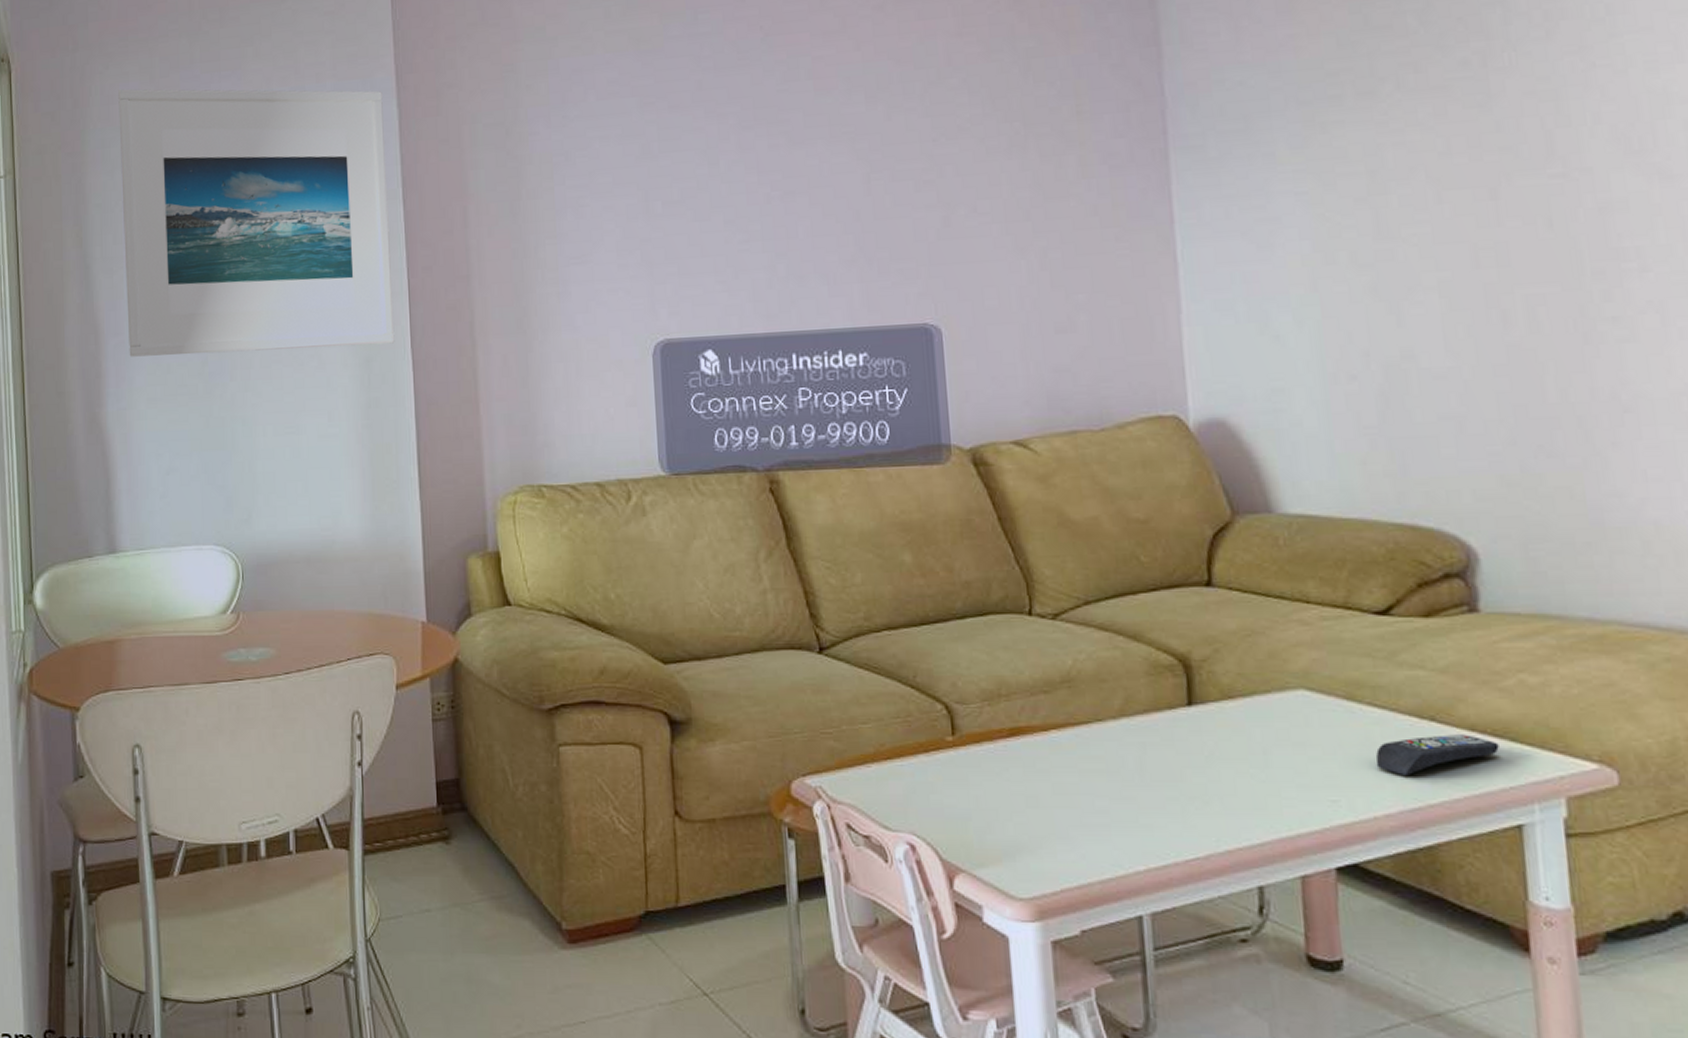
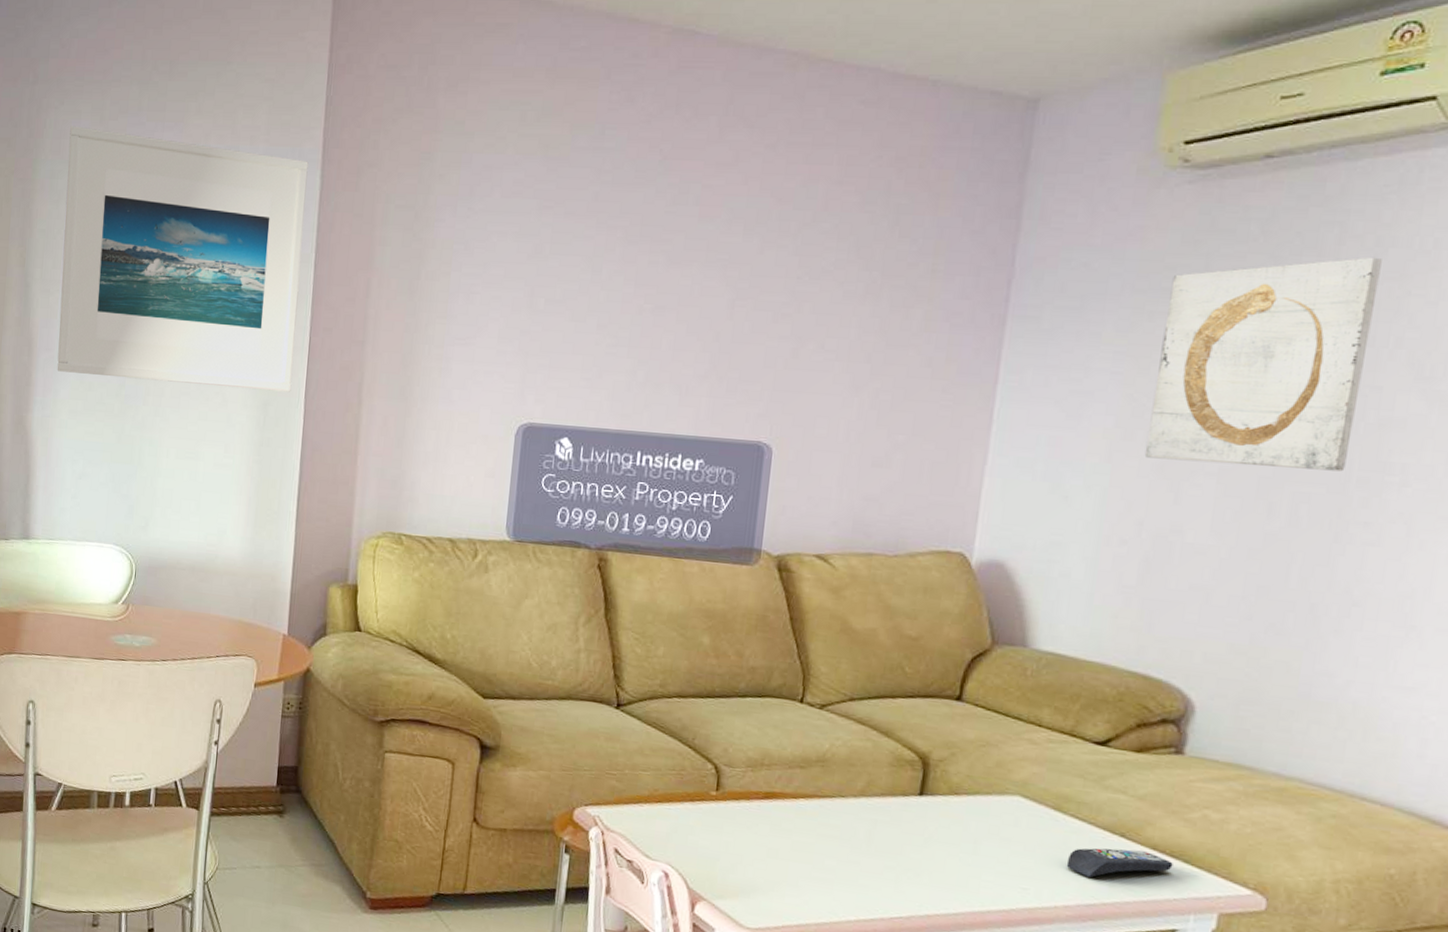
wall art: none [1337,32,1575,281] -> present [1144,256,1382,472]

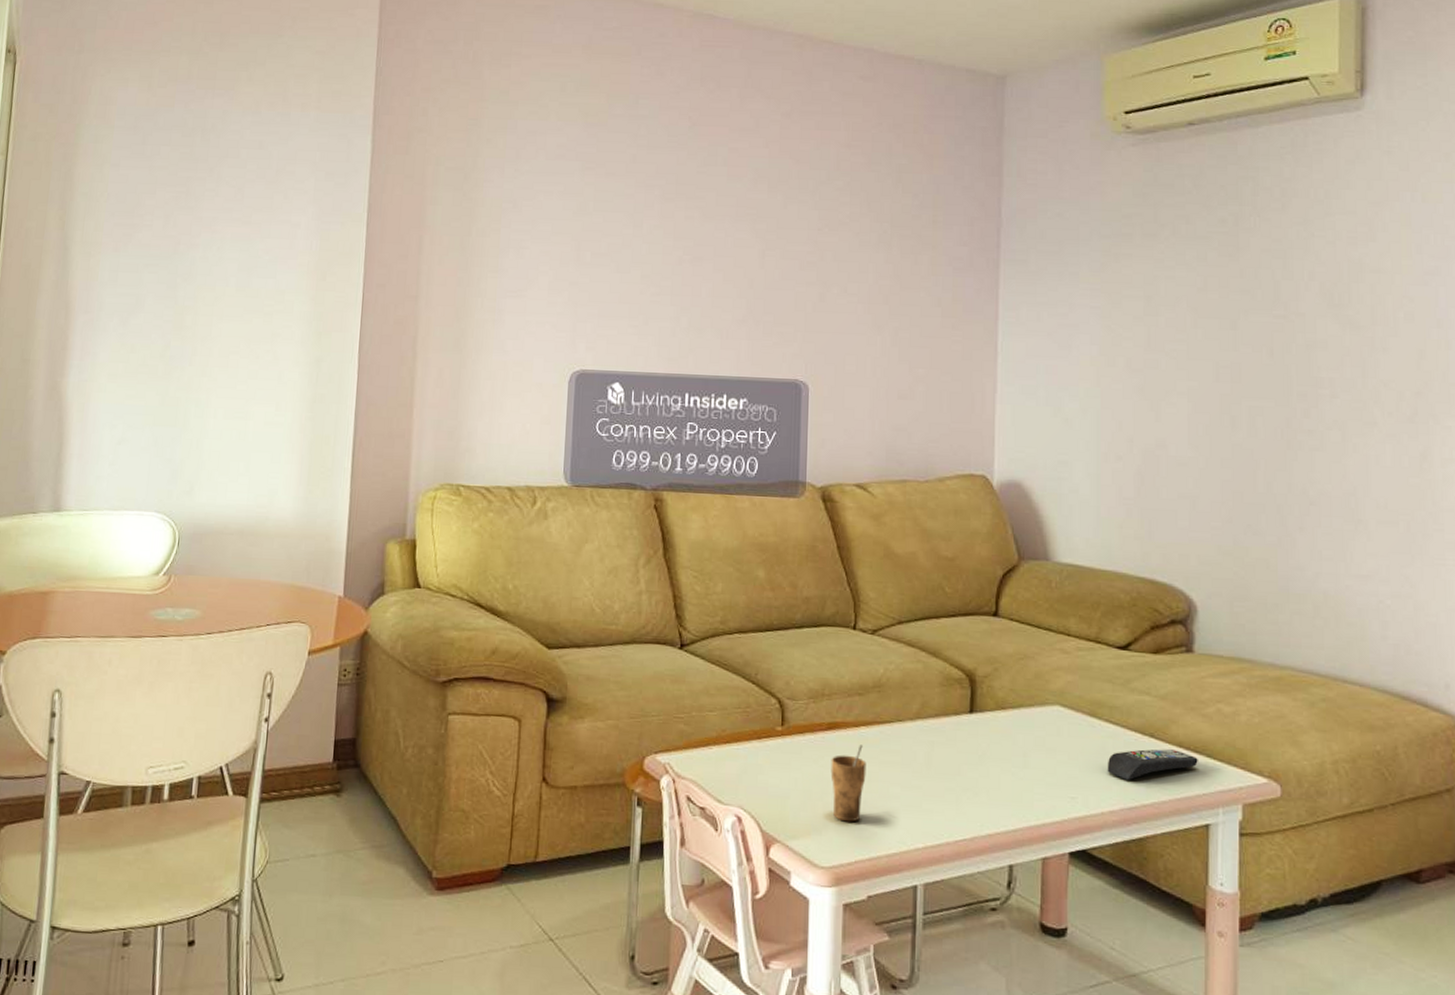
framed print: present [57,126,309,392] -> none [96,93,360,348]
cup: none [763,816,803,889] -> present [830,744,867,822]
wall art: present [1144,256,1382,472] -> none [1126,205,1289,387]

